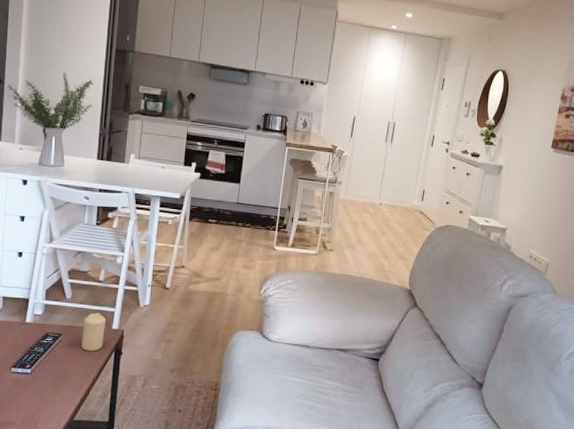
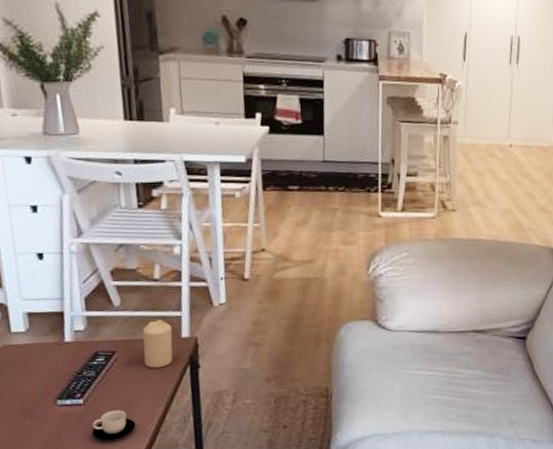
cup: none [32,381,67,406] -> present [91,409,136,441]
coffee maker: present [135,85,169,117] -> none [166,11,211,56]

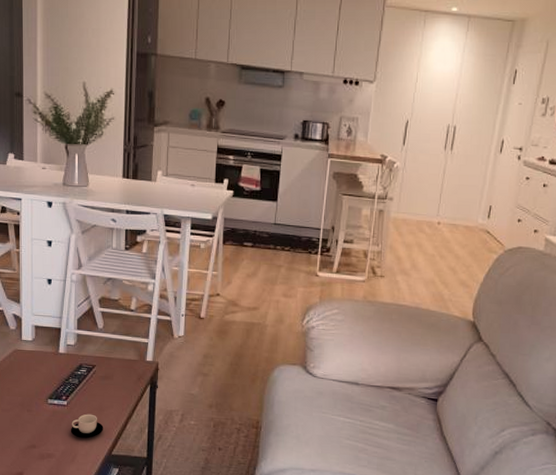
candle: present [142,320,173,369] -> none [116,344,139,384]

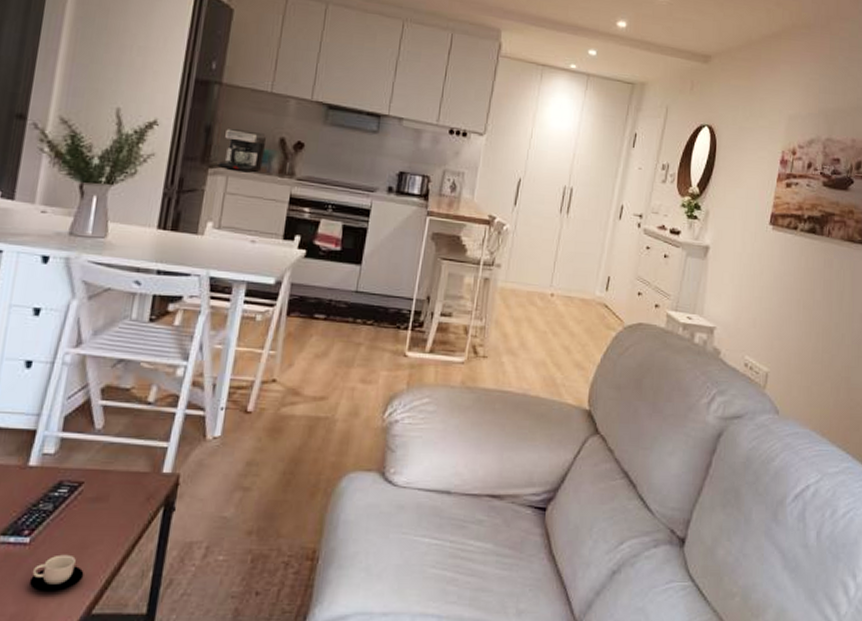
coffee maker: none [160,92,196,129] -> present [217,128,267,173]

